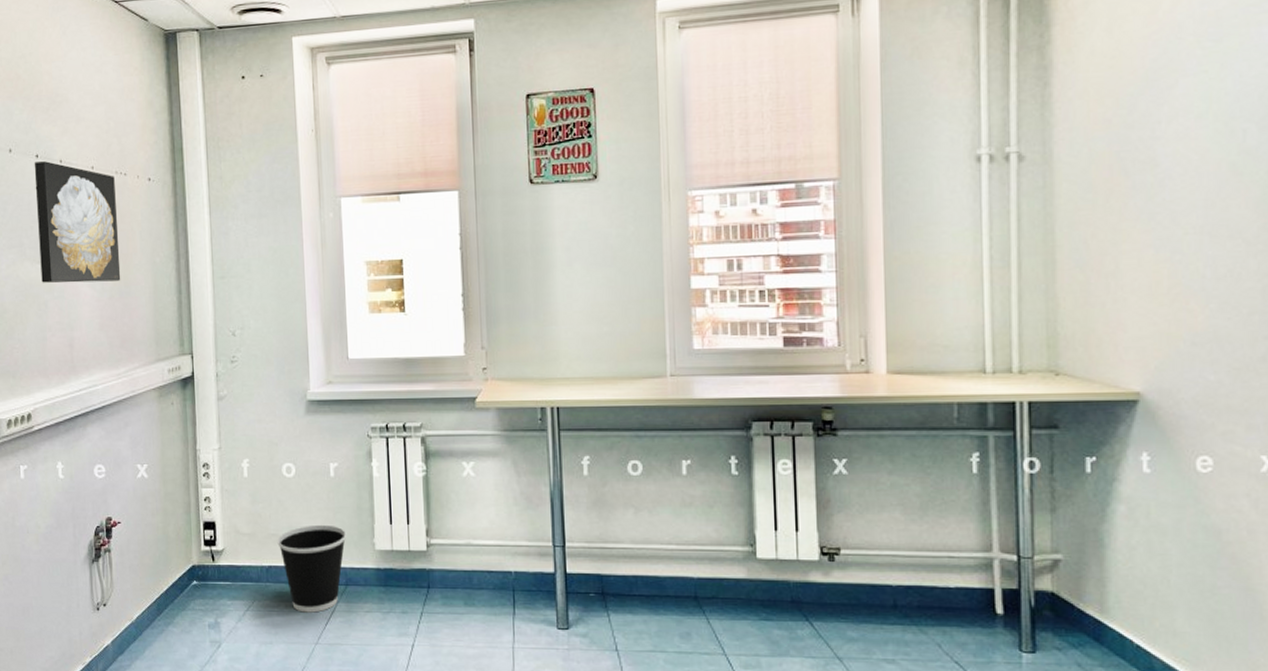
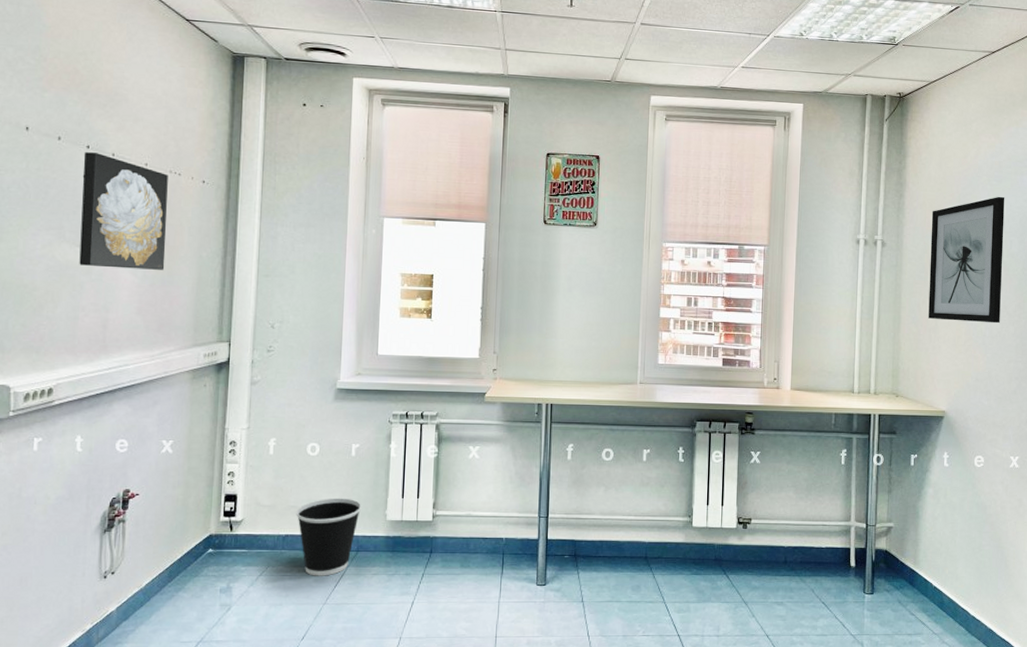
wall art: none [1099,63,1231,260] -> present [928,196,1005,324]

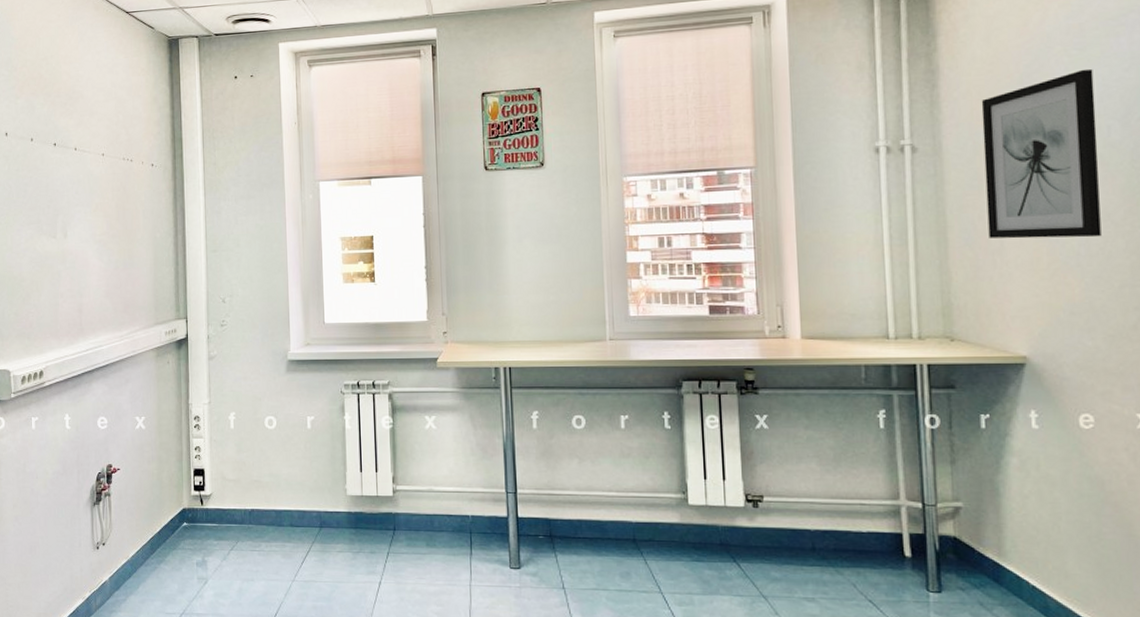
wall art: present [79,152,168,270] -> none [52,149,126,255]
wastebasket: present [296,498,362,576] -> none [259,472,322,552]

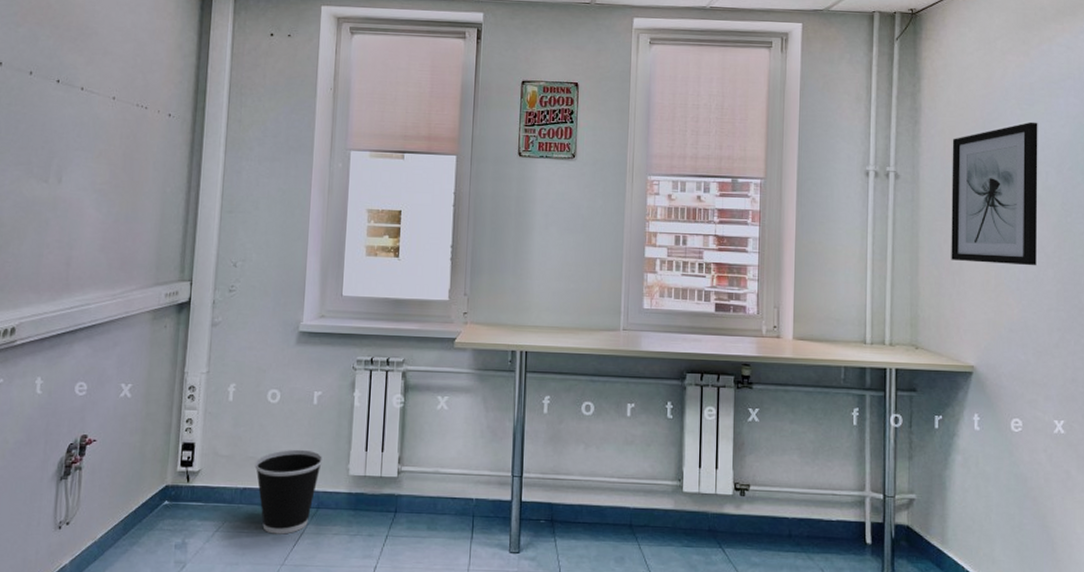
wastebasket: none [259,472,322,552] -> present [254,449,324,535]

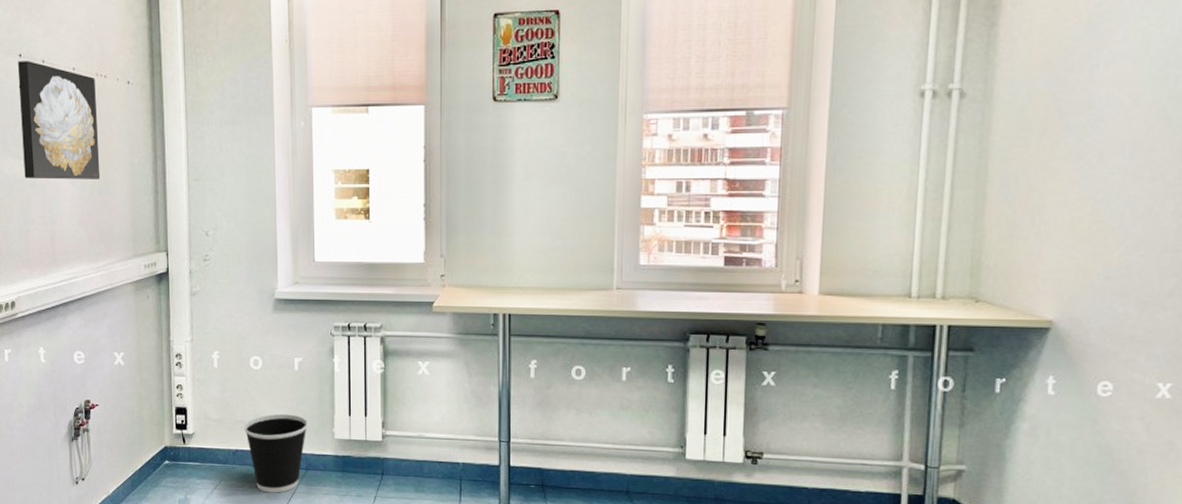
wall art: none [45,86,135,206] -> present [17,61,101,180]
wall art: present [951,121,1038,266] -> none [1030,10,1170,198]

